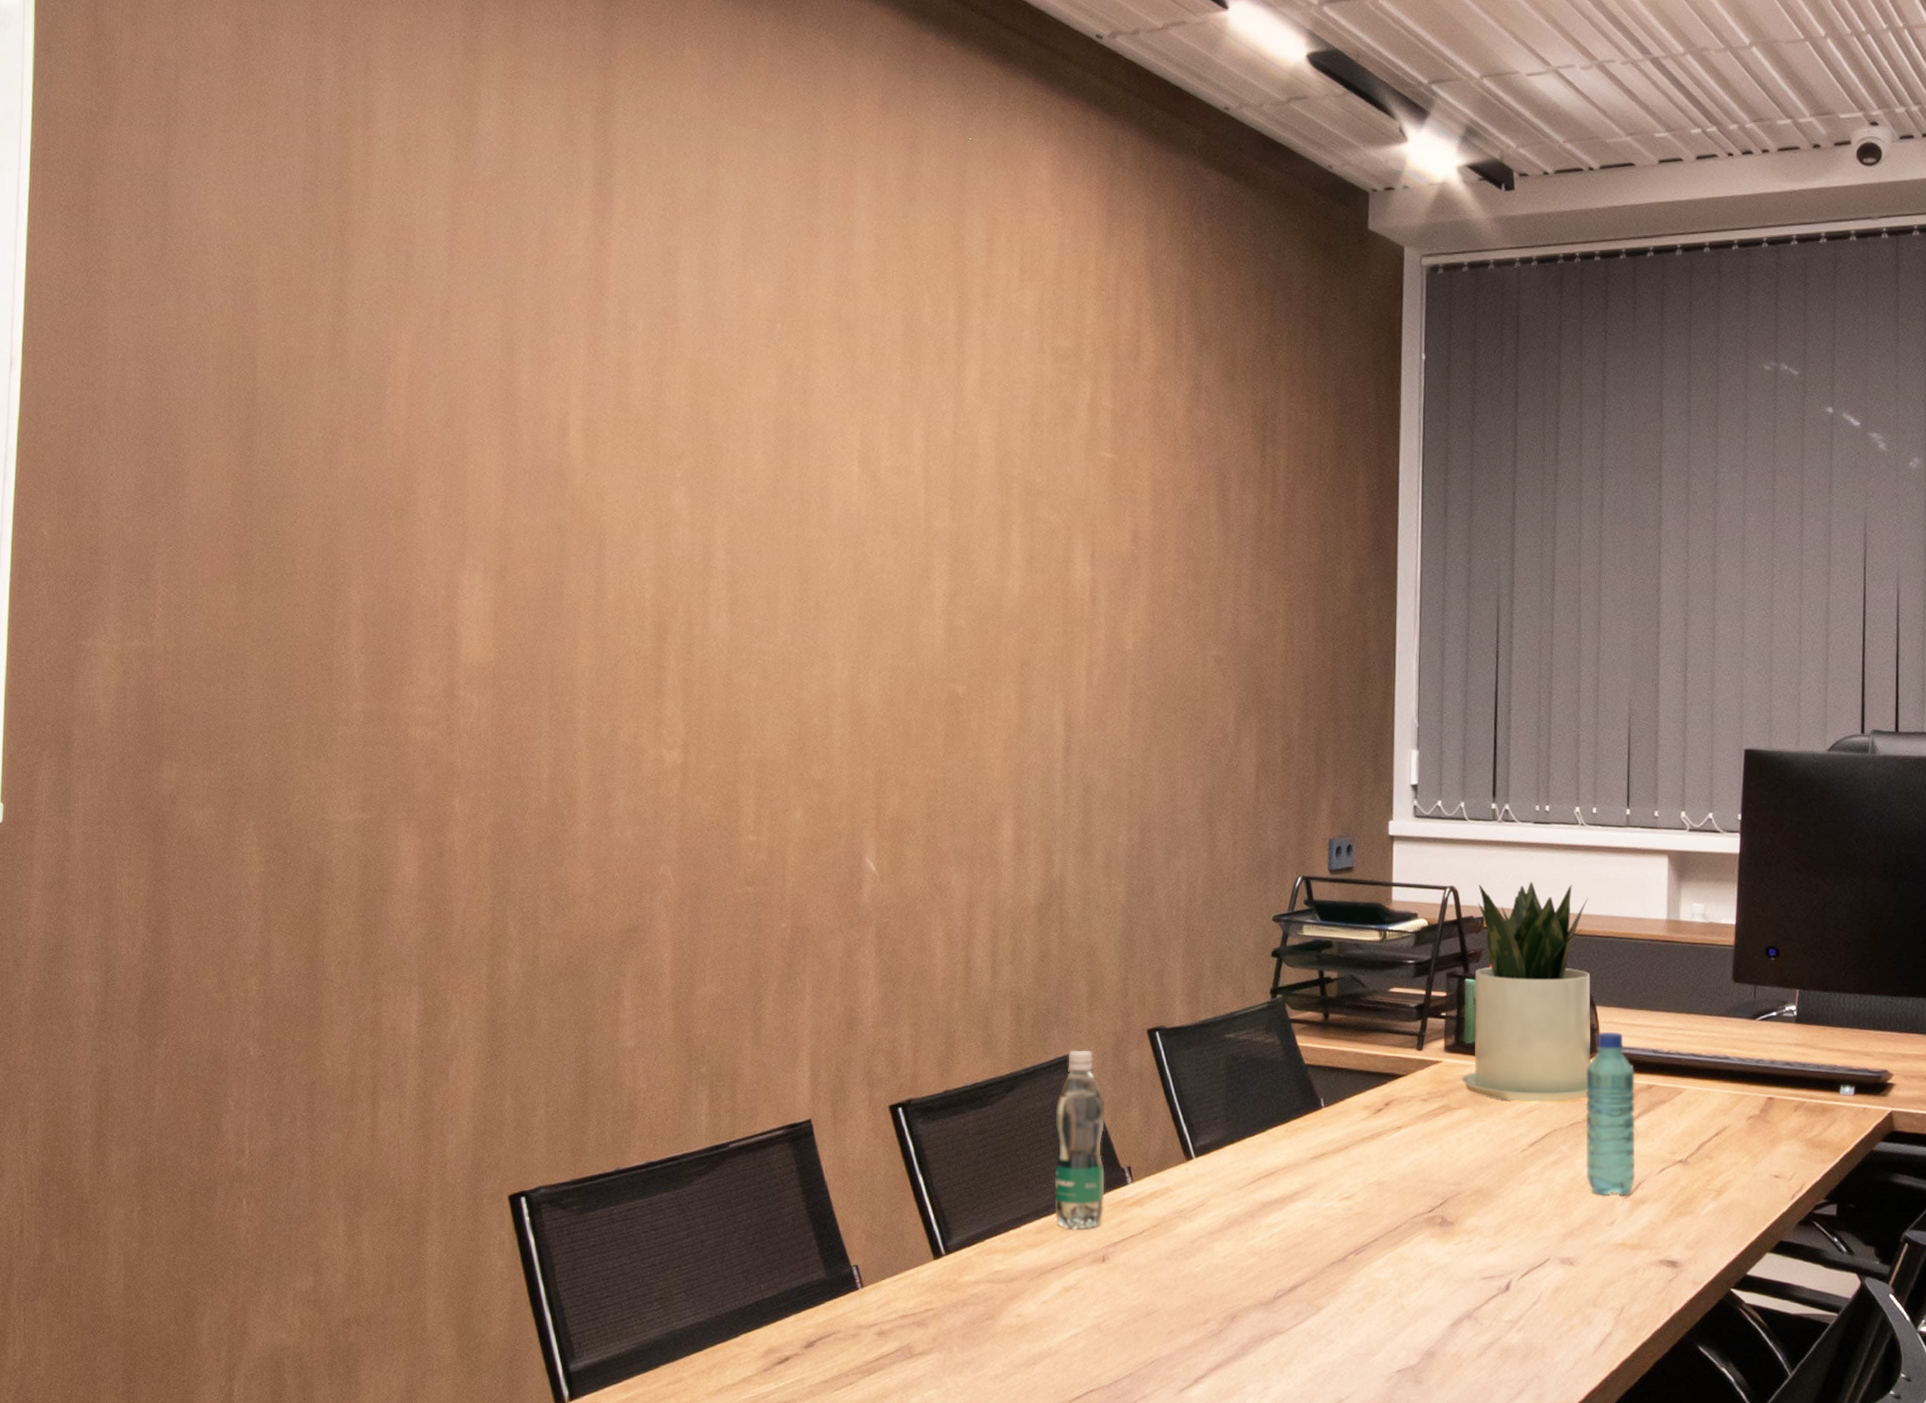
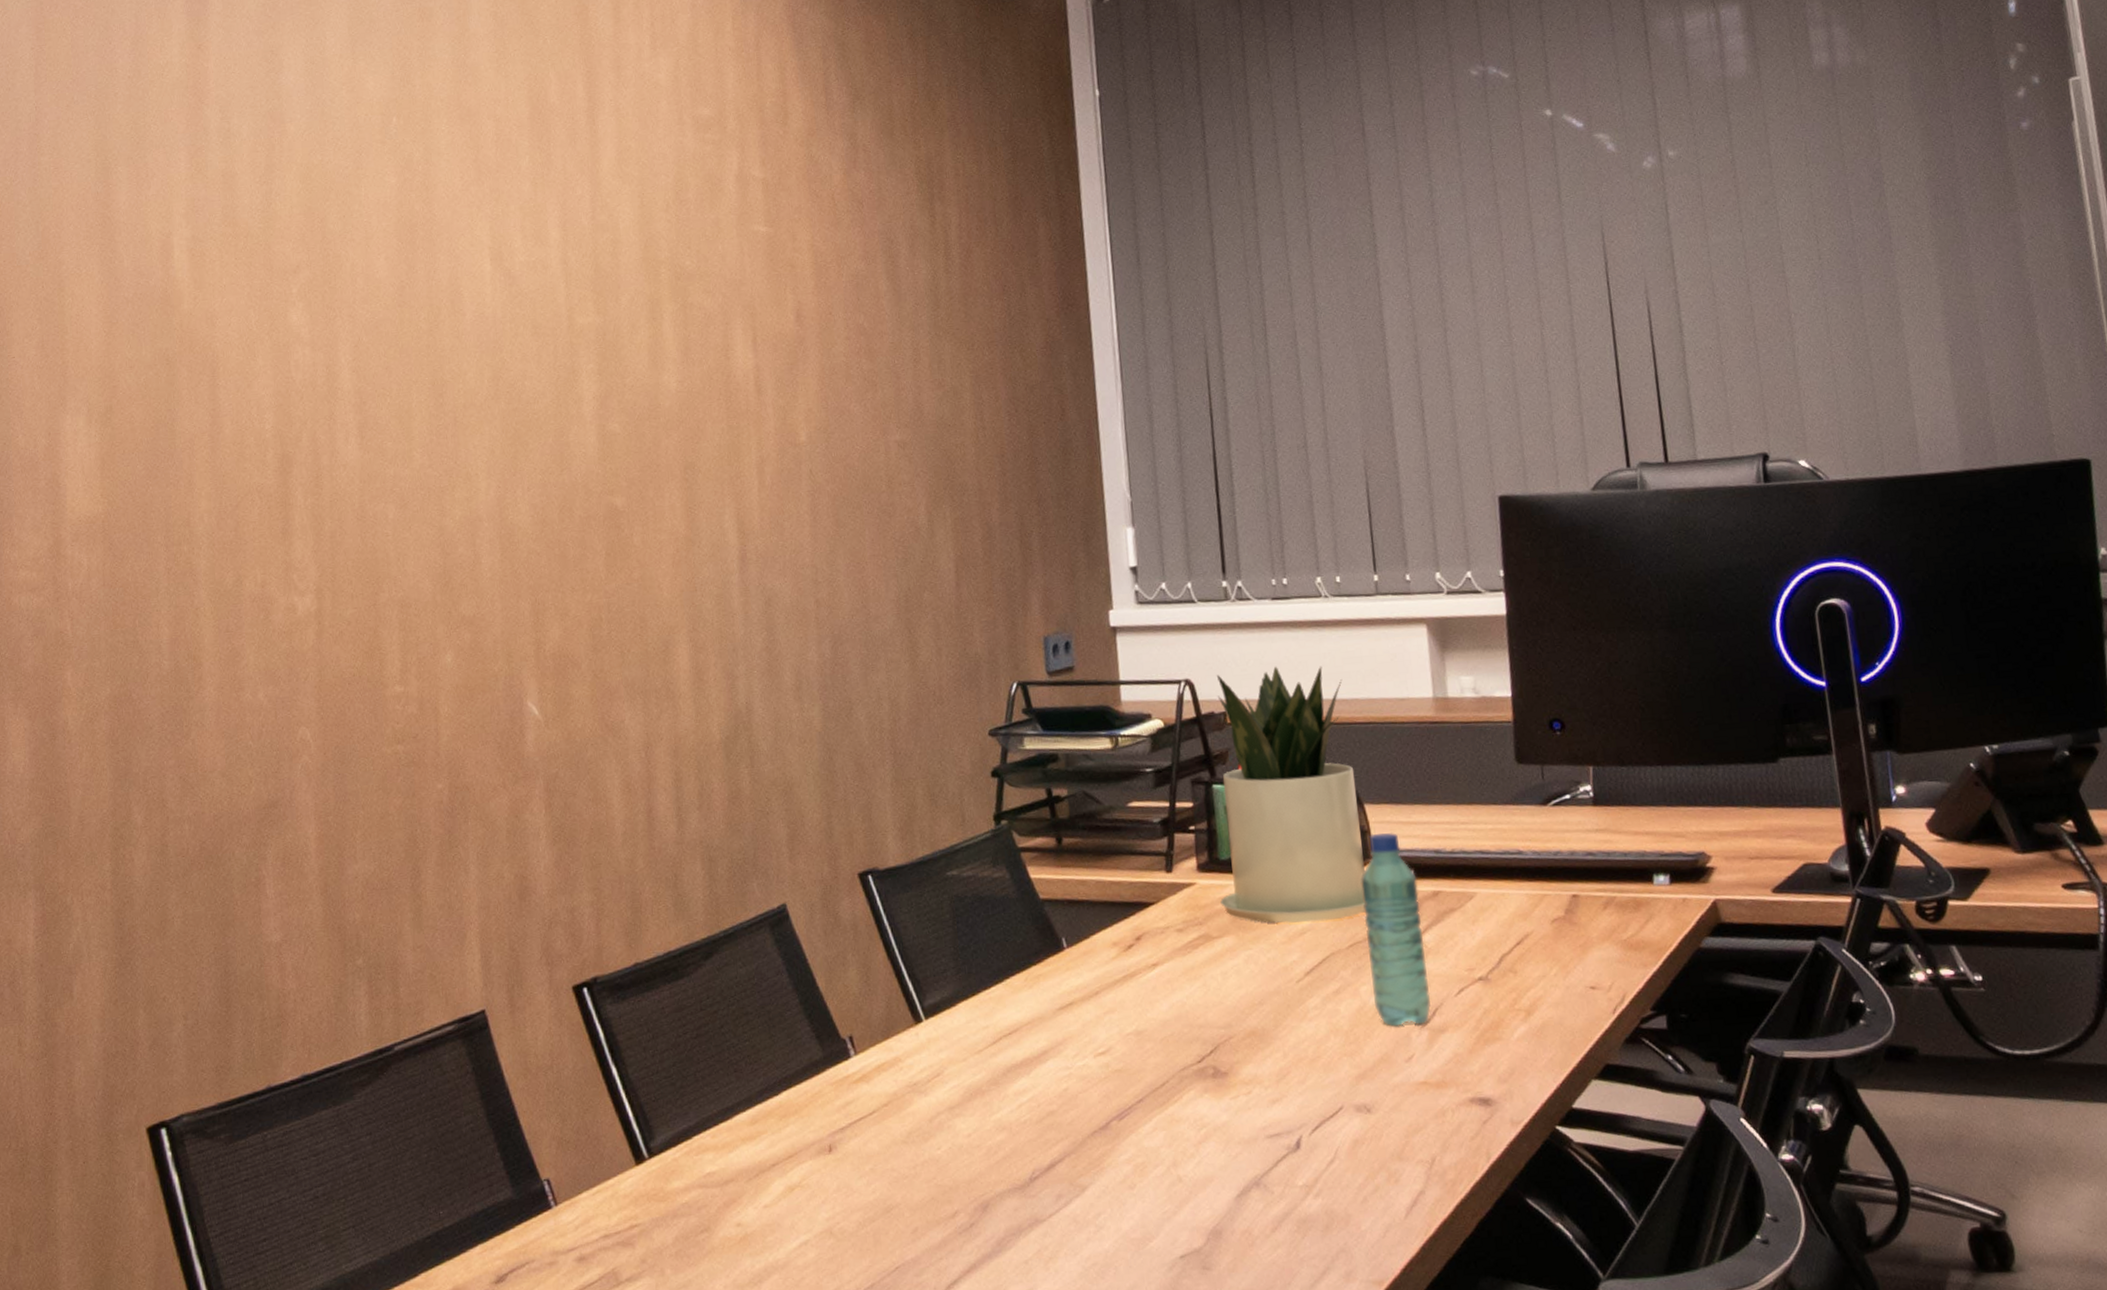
bottle: present [1054,1050,1106,1230] -> none [761,903,826,1117]

